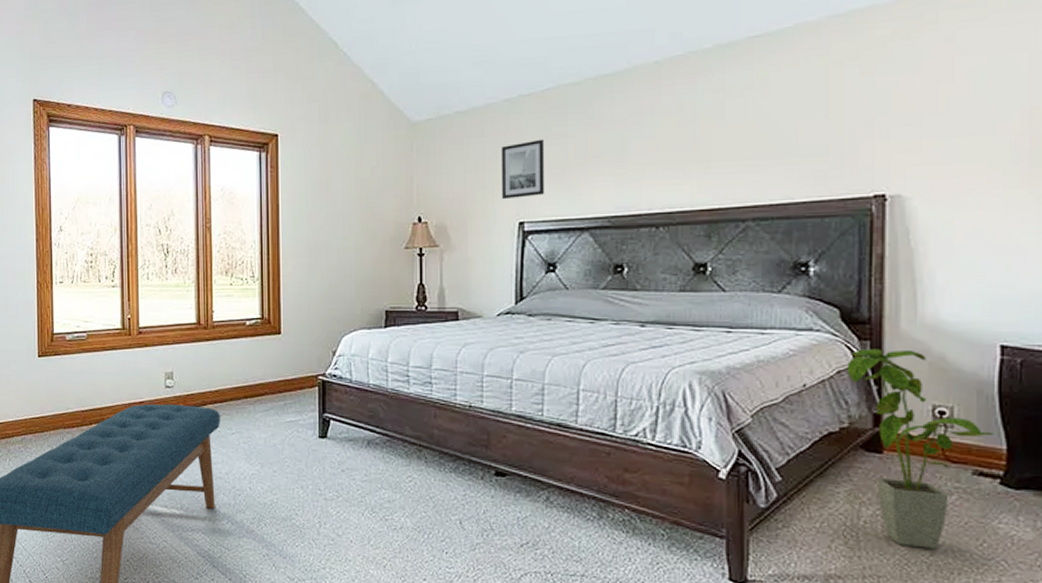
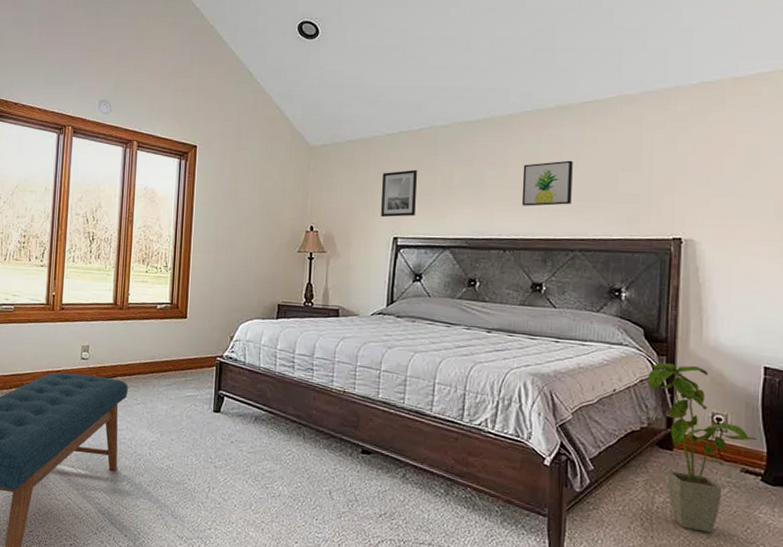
wall art: none [676,110,740,172] -> present [521,160,573,206]

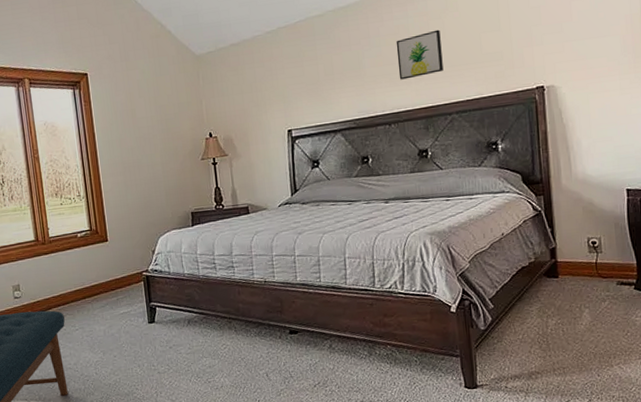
wall art: present [380,169,417,218] -> none [268,61,305,113]
house plant: present [647,363,758,533] -> none [529,199,628,343]

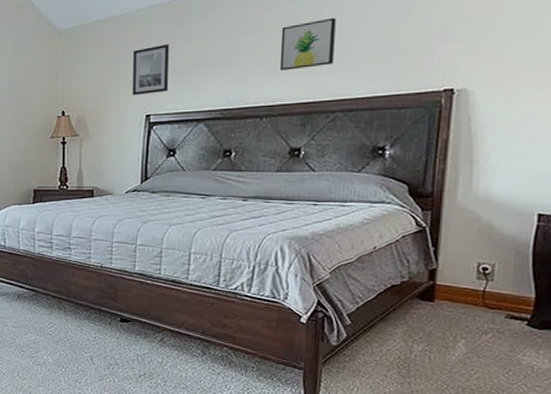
wall art: none [268,61,305,113] -> present [132,43,169,96]

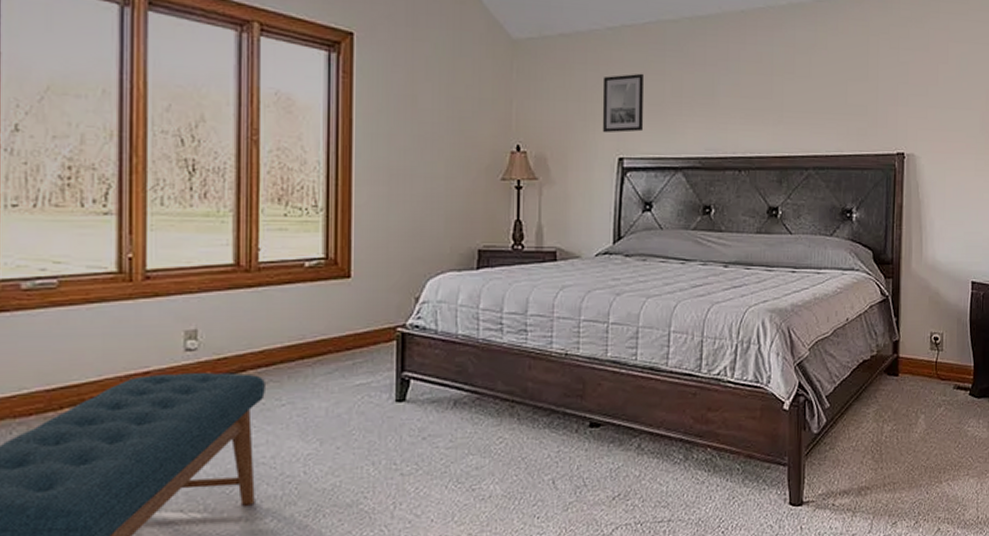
wall art: present [279,17,336,71] -> none [756,66,806,119]

